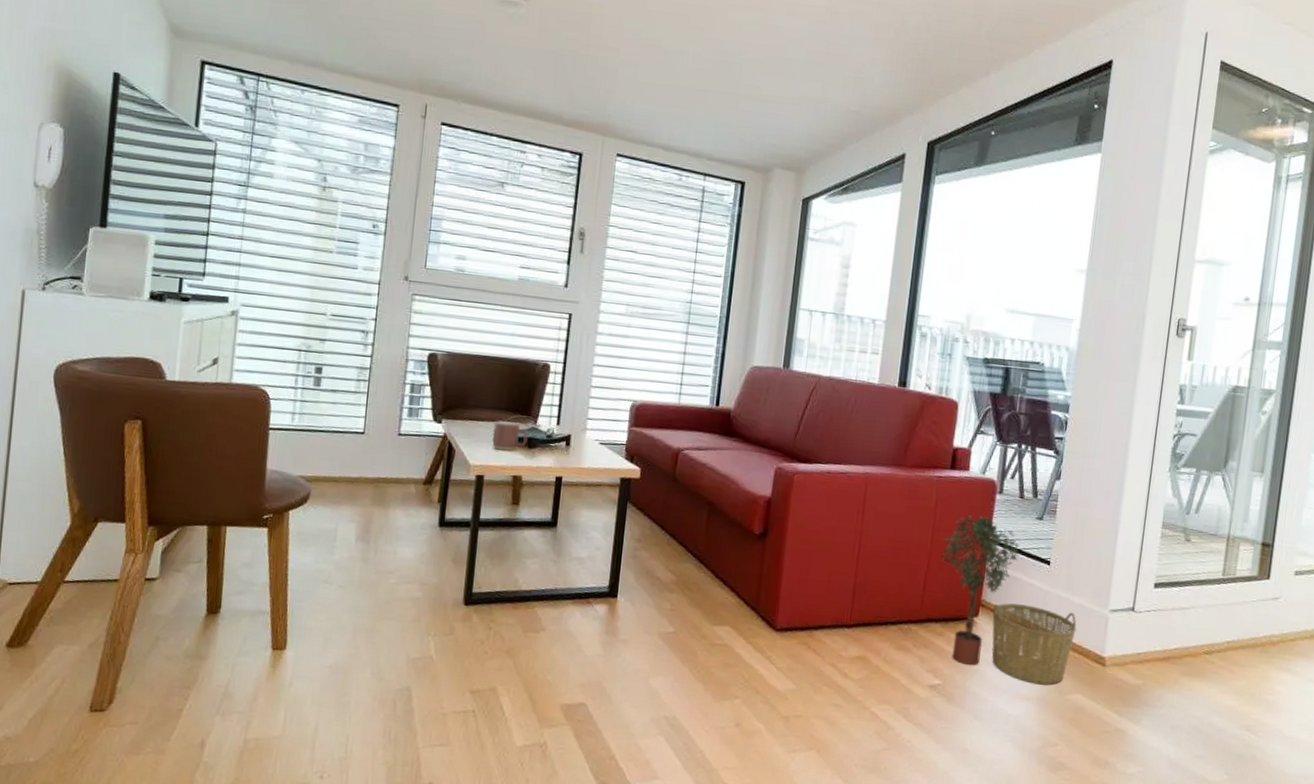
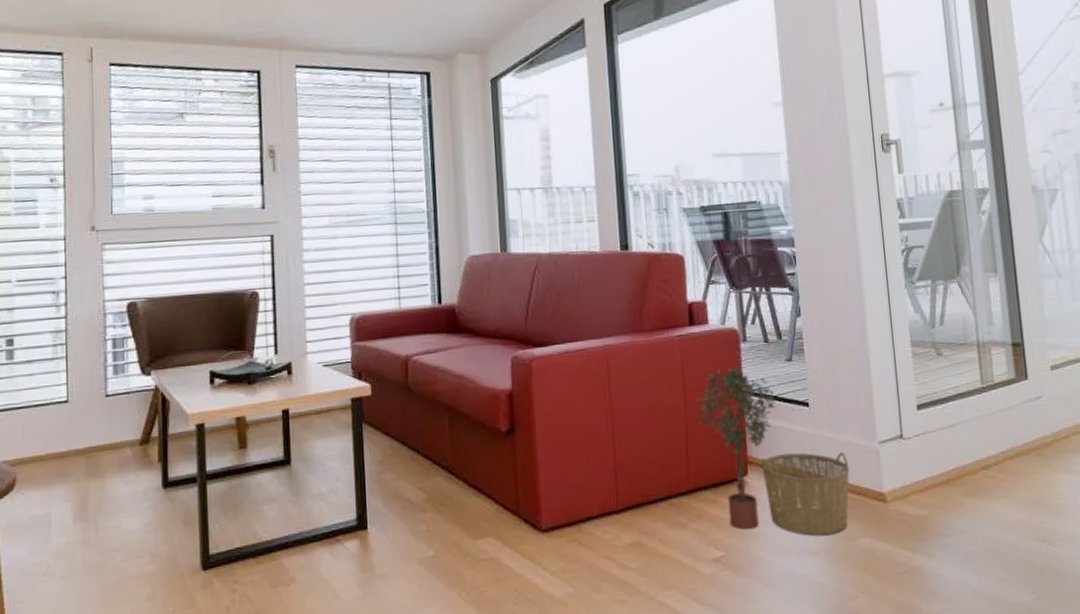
mug: present [491,421,528,451] -> none [206,358,246,393]

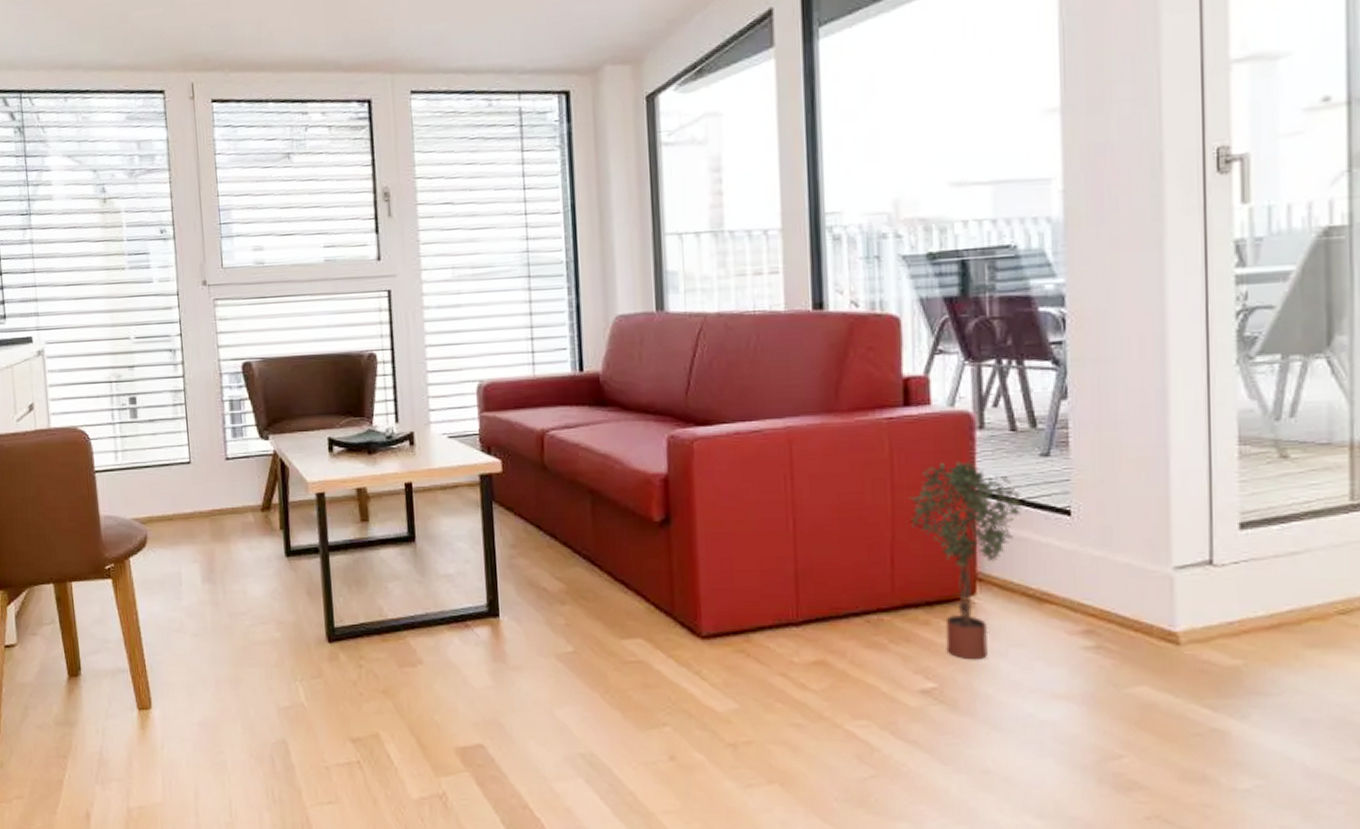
basket: present [760,451,850,536] -> none [994,573,1126,677]

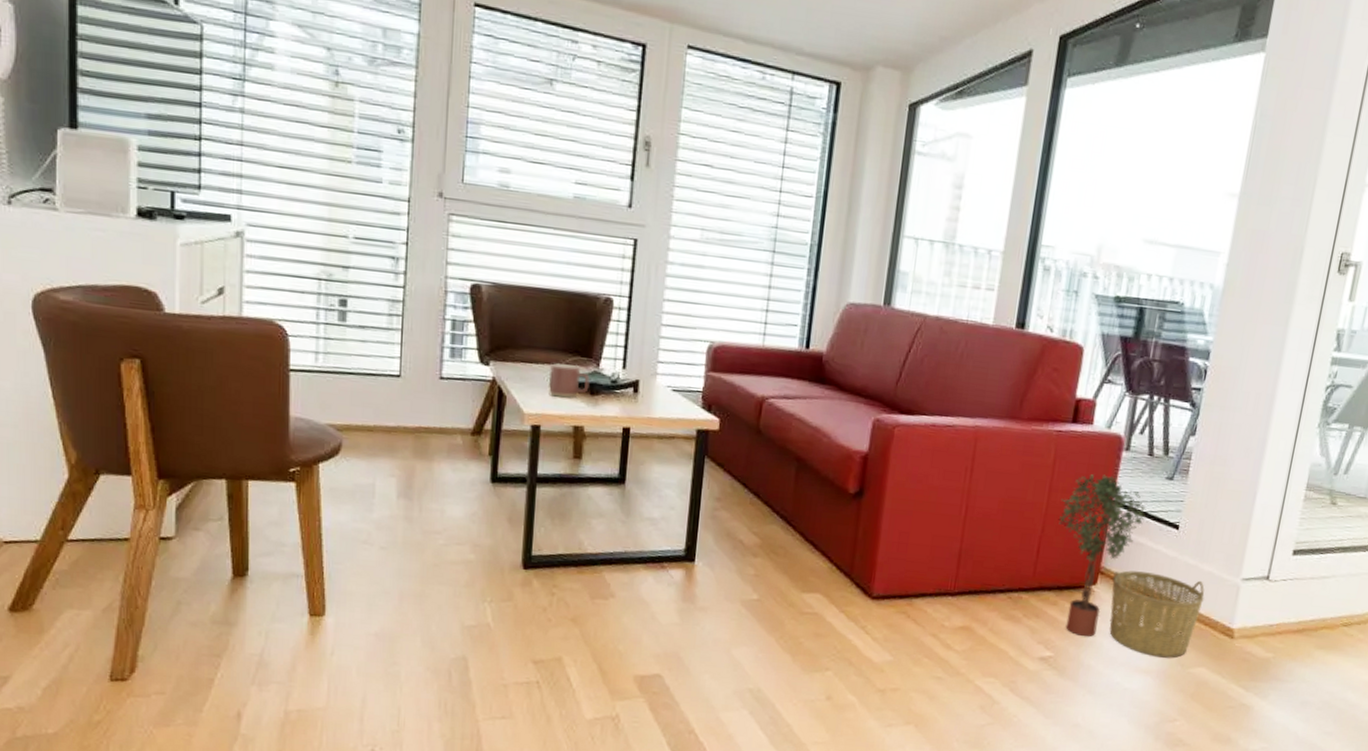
mug: none [324,425,366,461] -> present [547,363,590,399]
basket: none [994,573,1126,677] -> present [1109,570,1205,658]

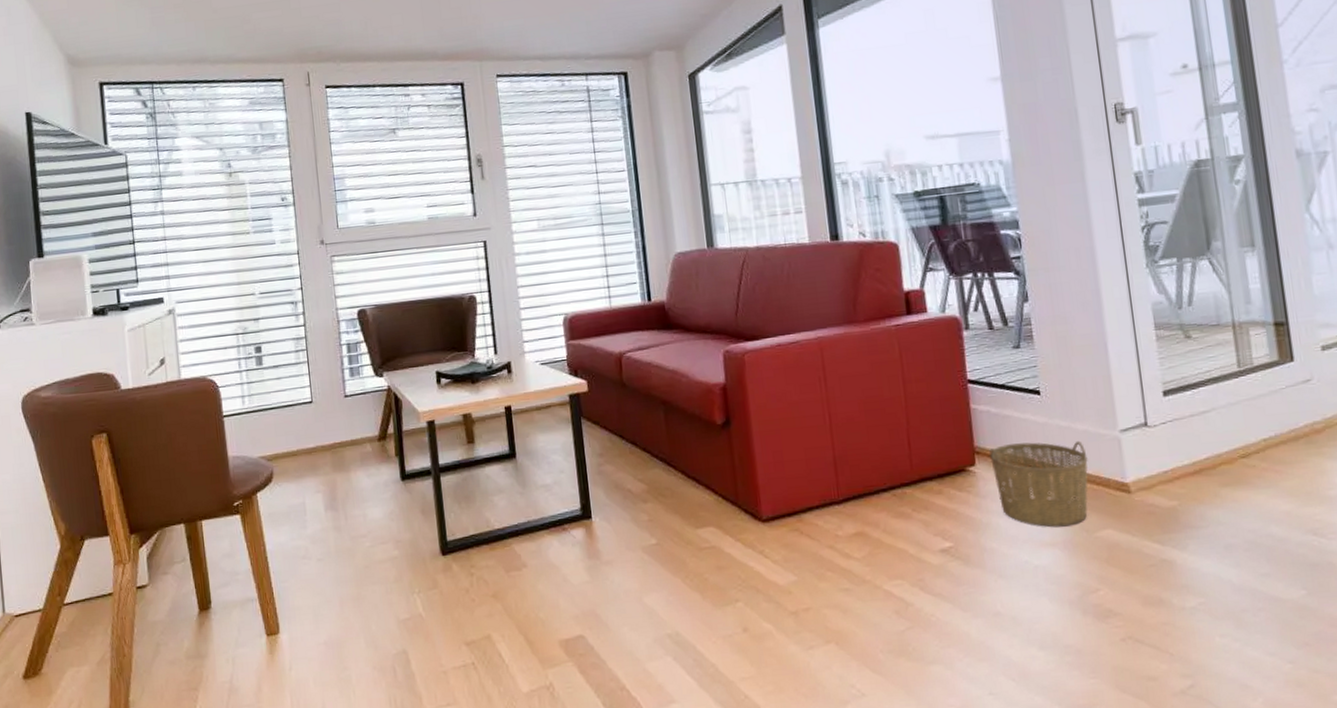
mug: present [547,363,590,399] -> none [432,359,470,392]
potted tree: present [1059,474,1146,637] -> none [917,356,1004,520]

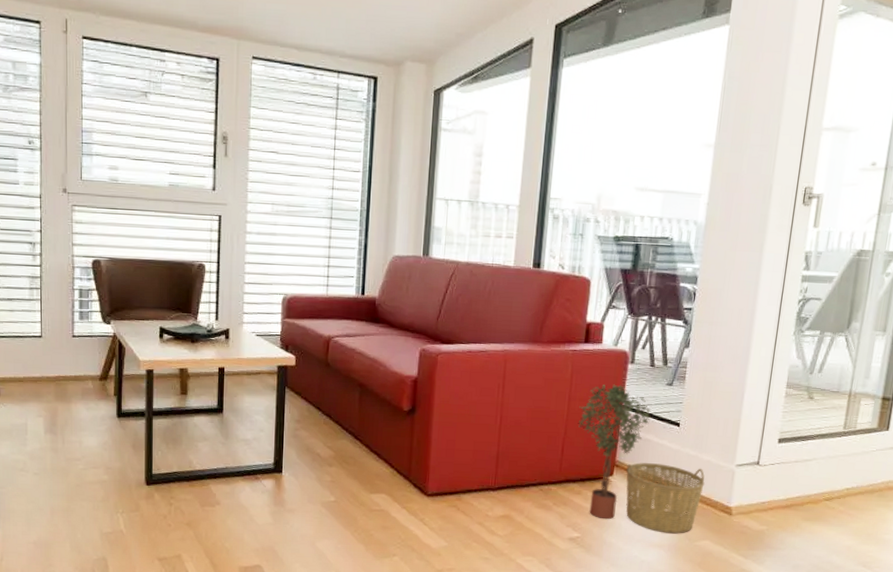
potted tree: none [917,356,1004,520] -> present [578,384,651,519]

